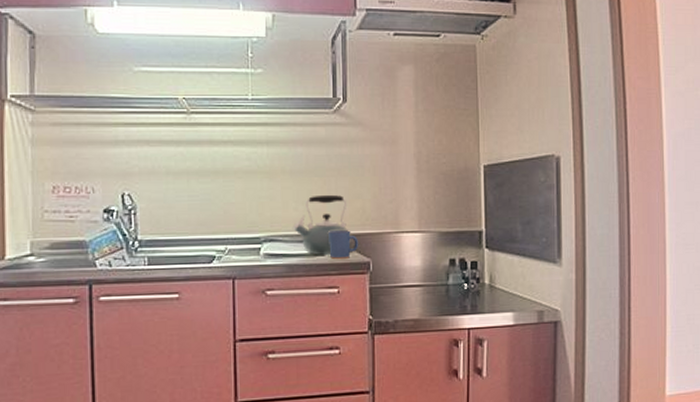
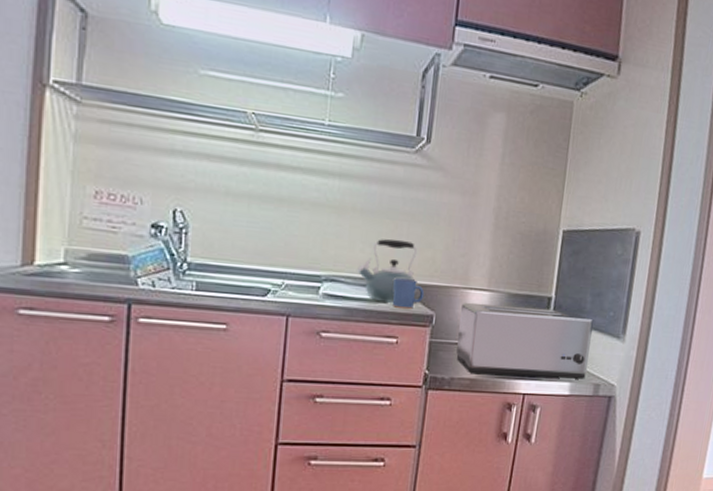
toaster: none [396,242,529,315] -> present [456,302,594,379]

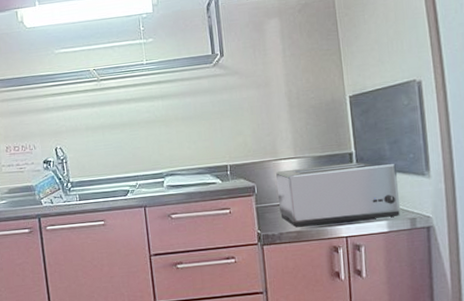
kettle: present [356,239,419,303] -> none [187,133,238,184]
mug: present [392,278,425,310] -> none [217,161,244,186]

